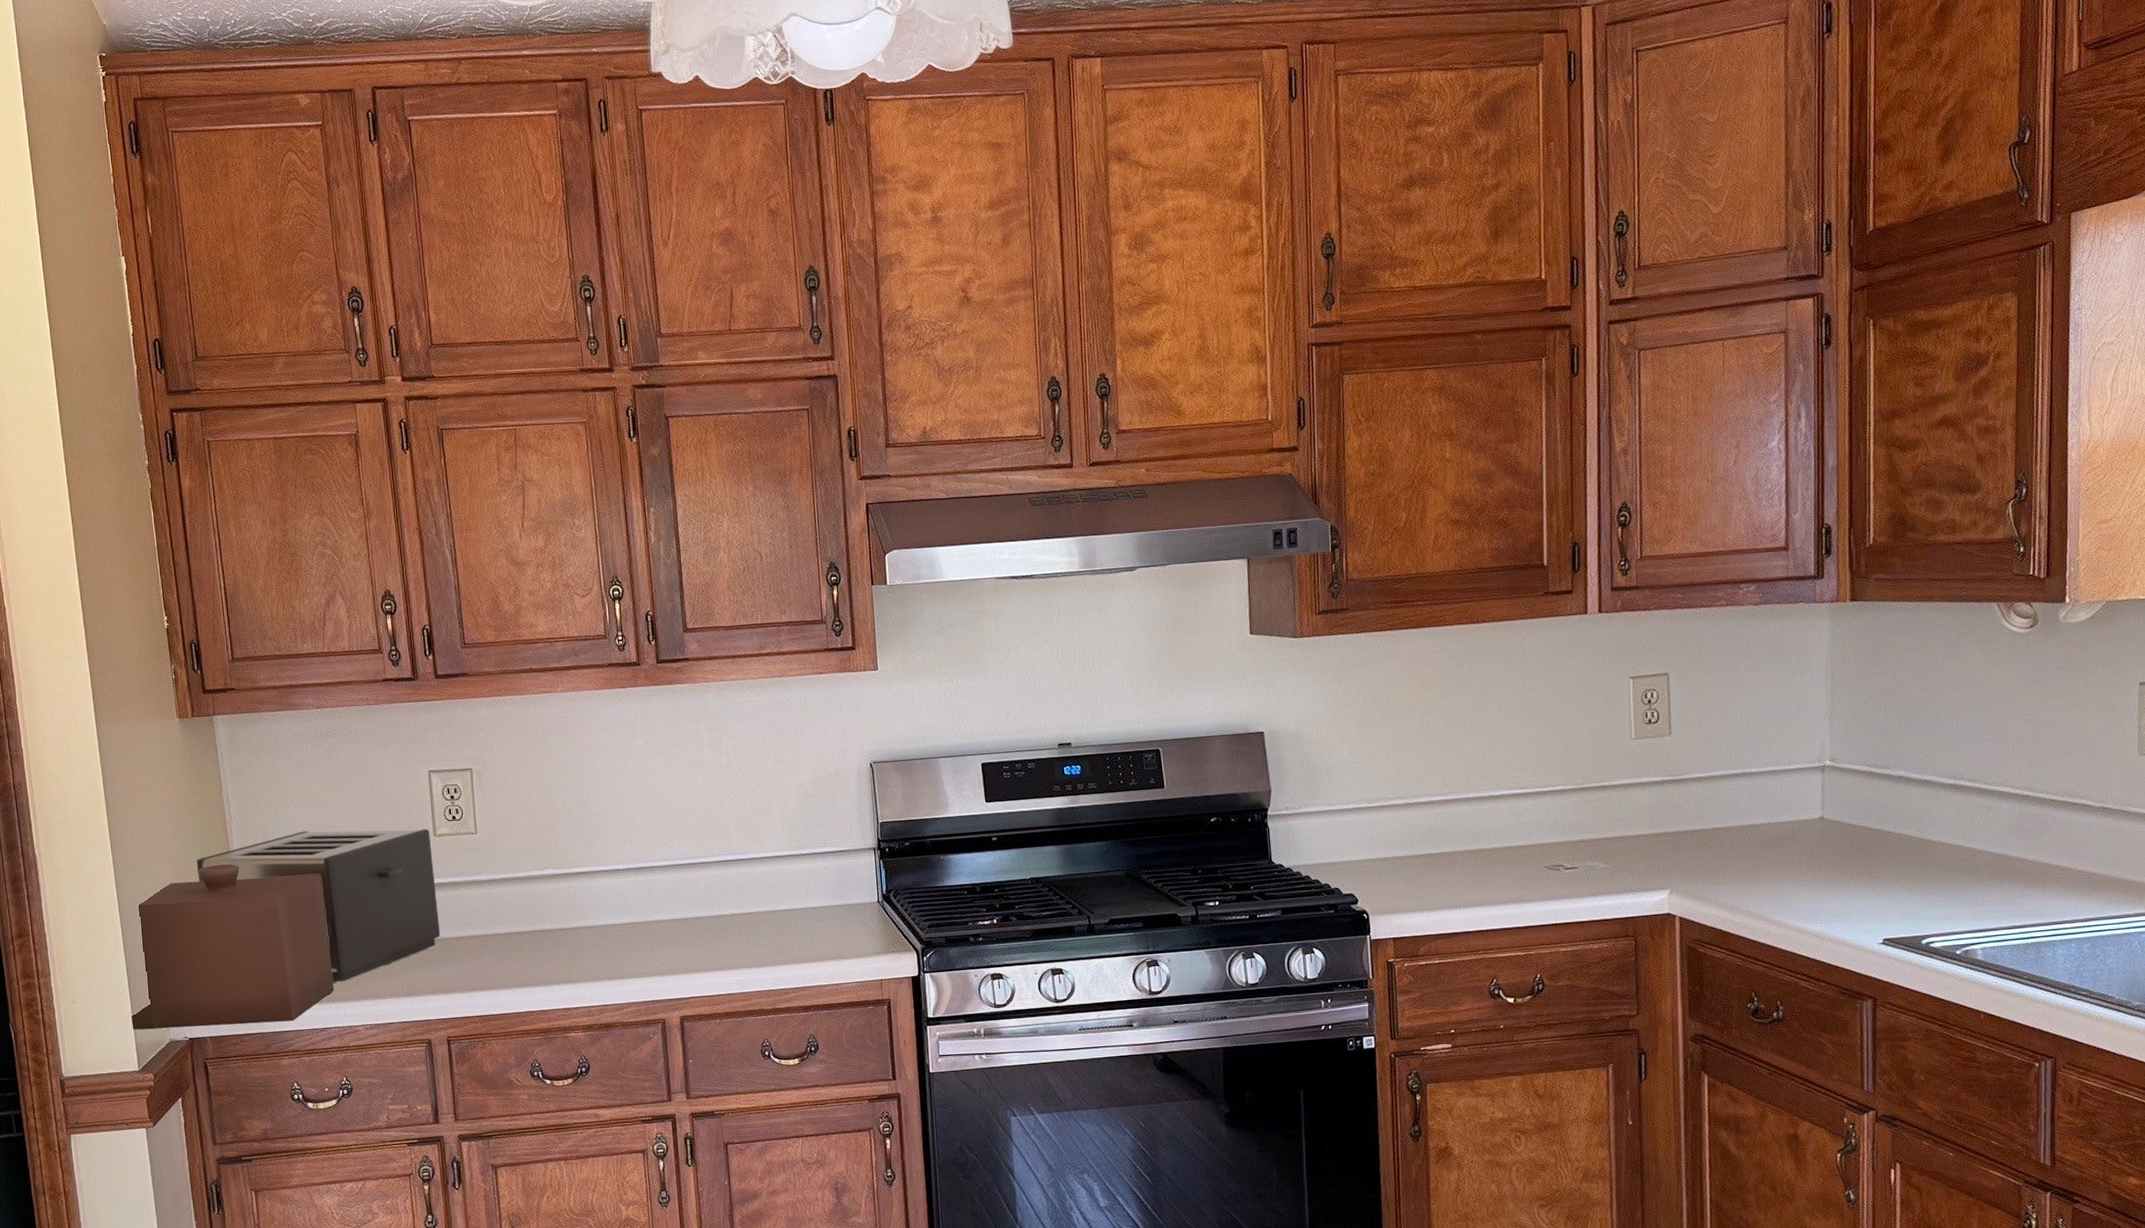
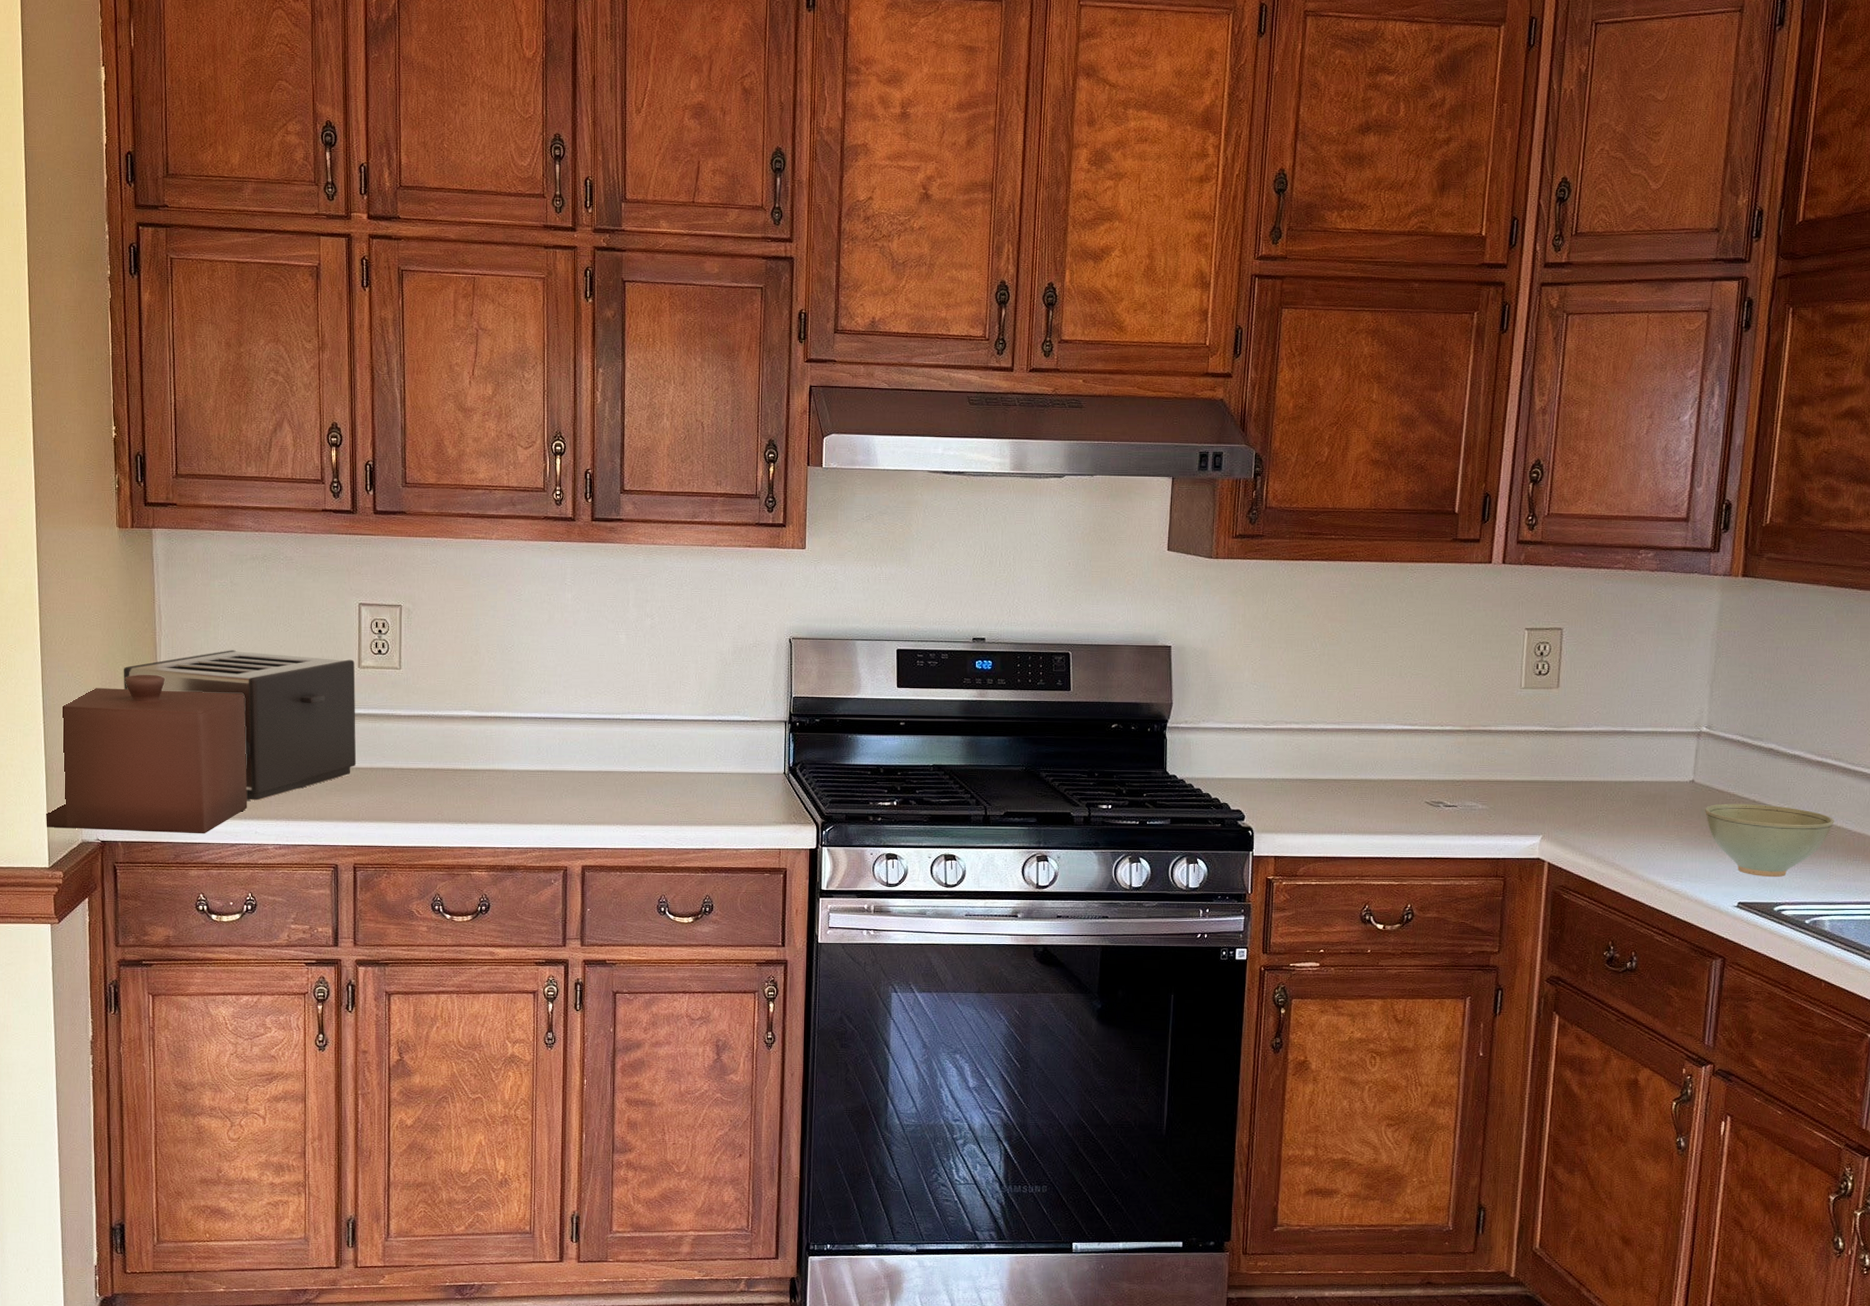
bowl: none [1837,834,1976,910] -> present [1705,803,1835,878]

